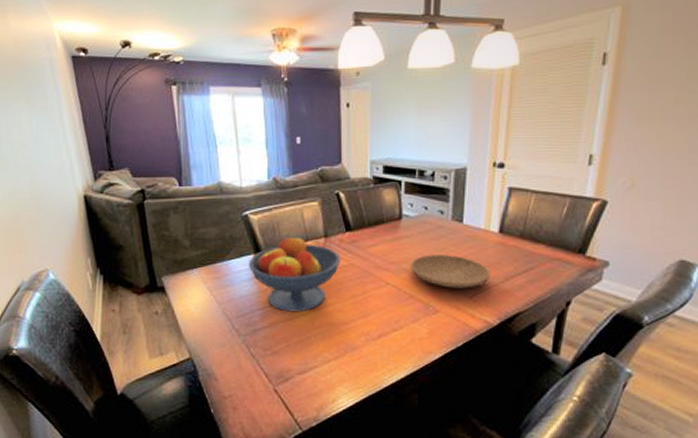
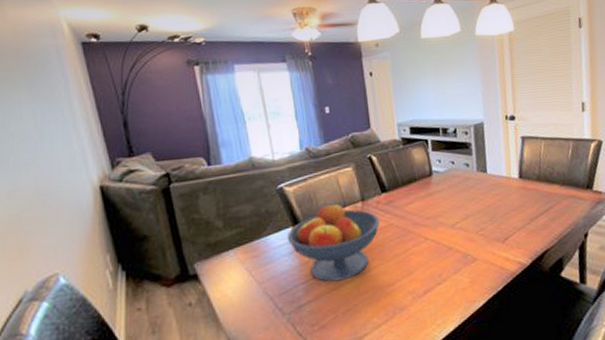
plate: present [410,255,491,289] -> none [445,203,518,236]

